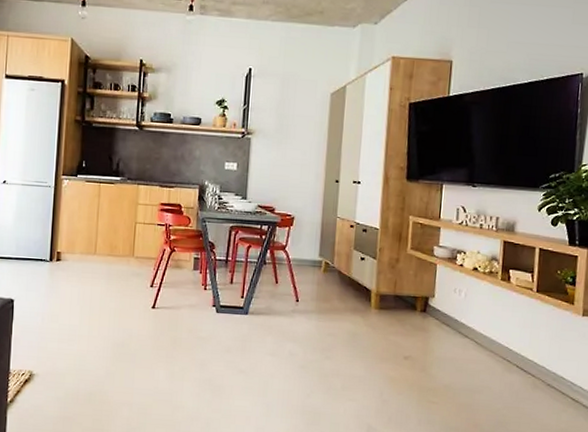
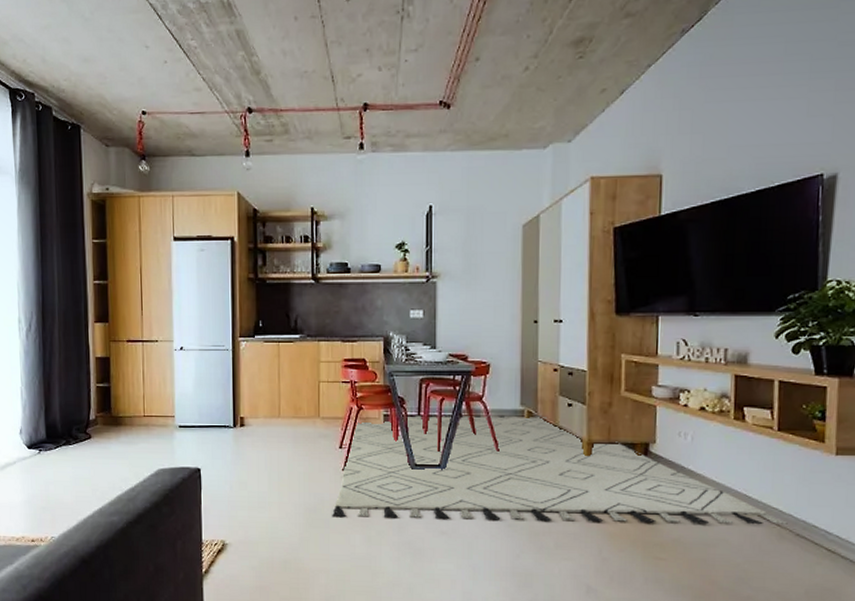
rug: none [139,259,541,375] -> present [332,415,788,525]

